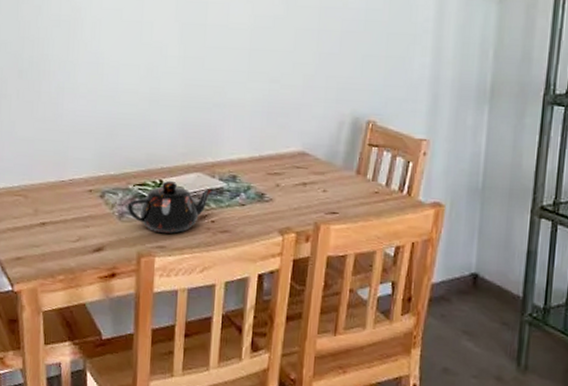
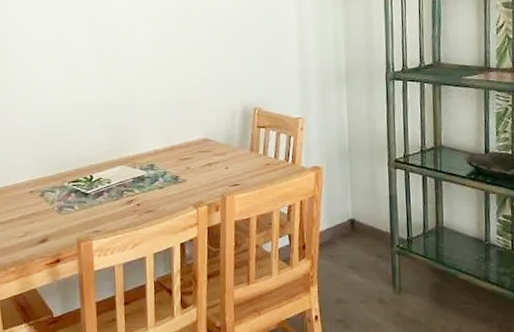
teapot: present [127,180,215,234] -> none [64,175,138,220]

